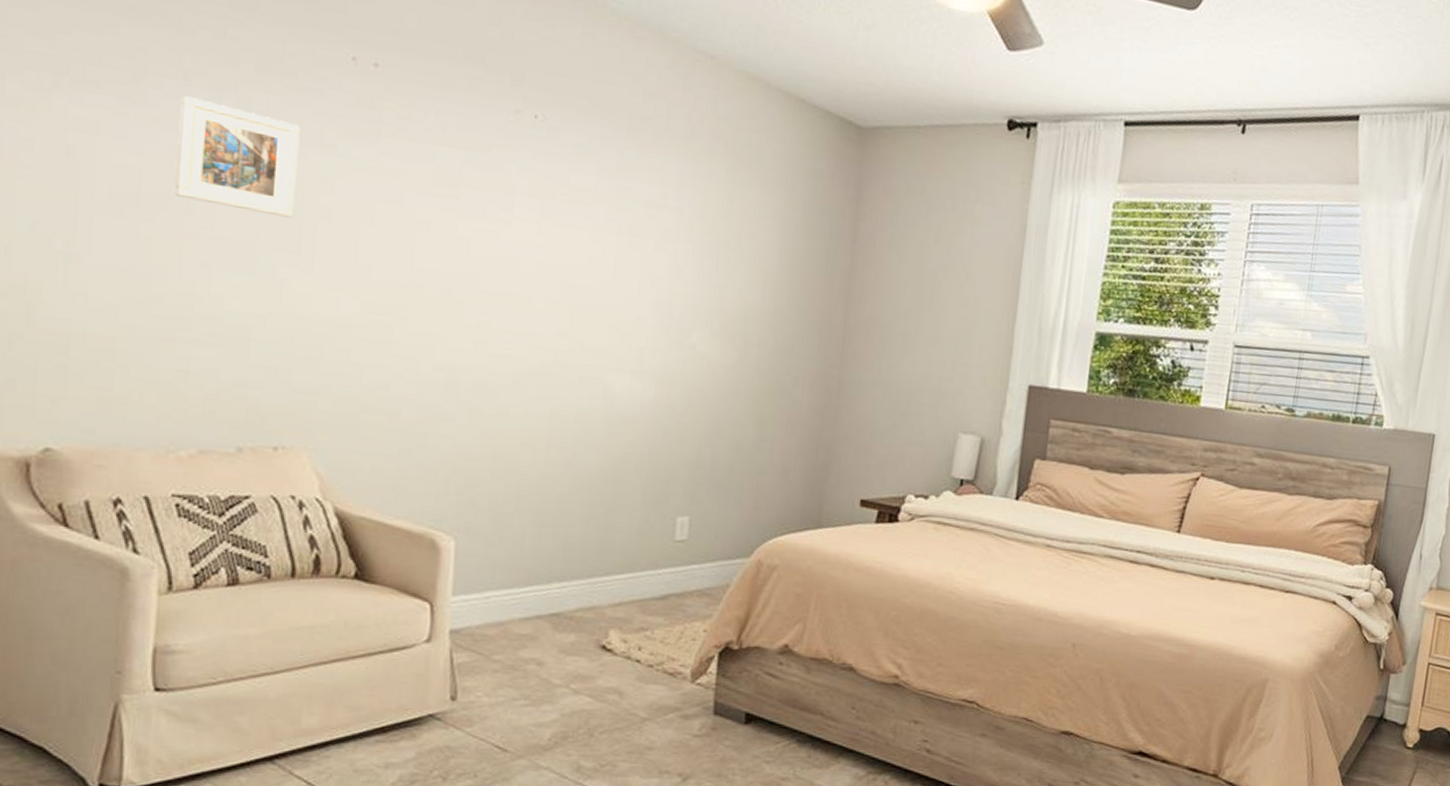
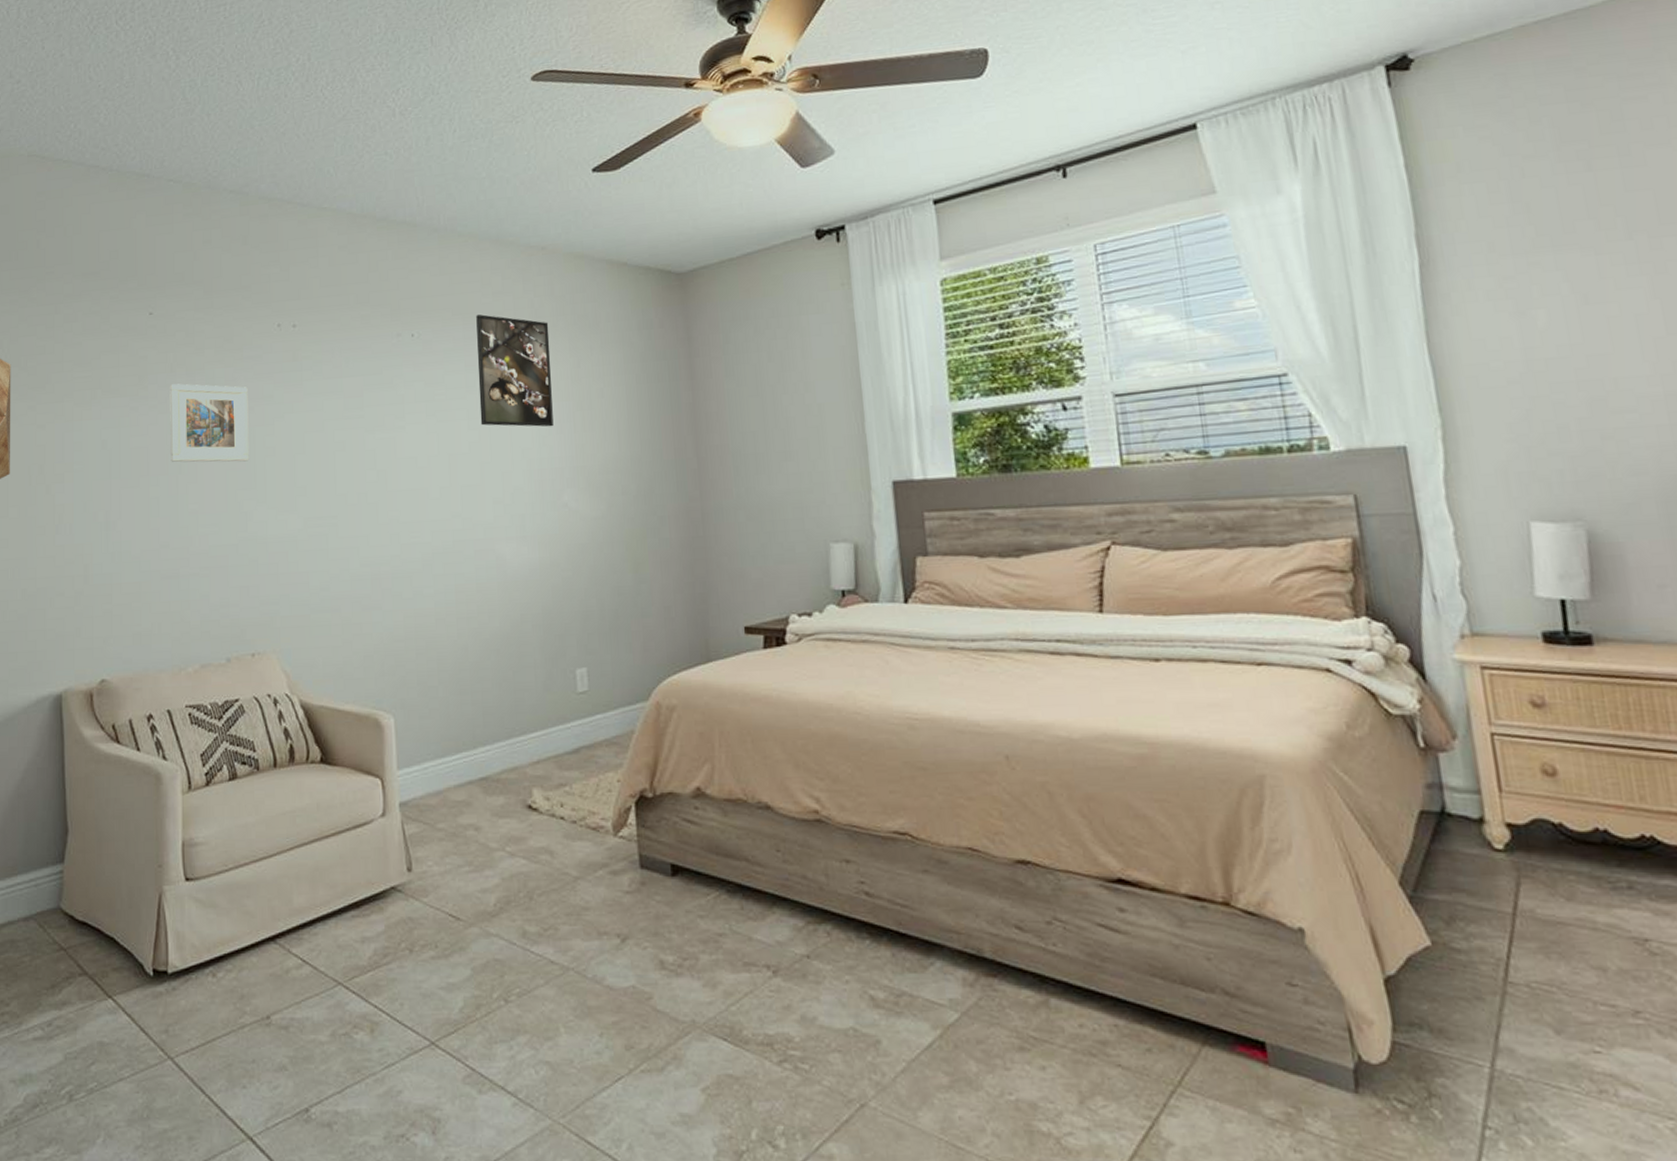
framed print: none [607,113,705,260] -> present [476,314,554,427]

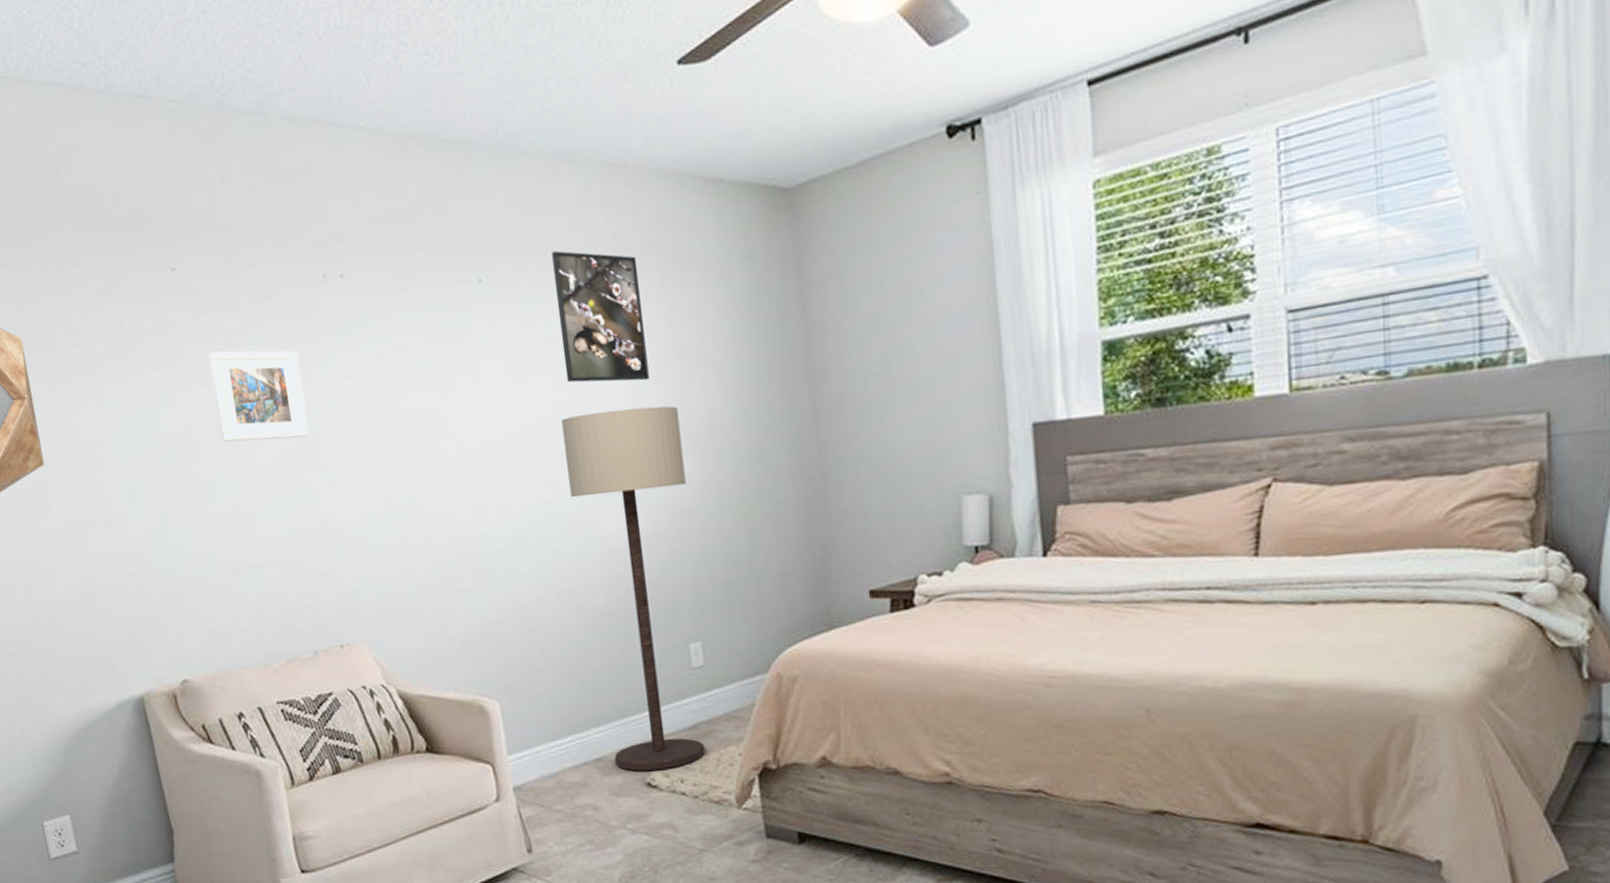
floor lamp: none [473,449,585,793] -> present [561,406,705,771]

